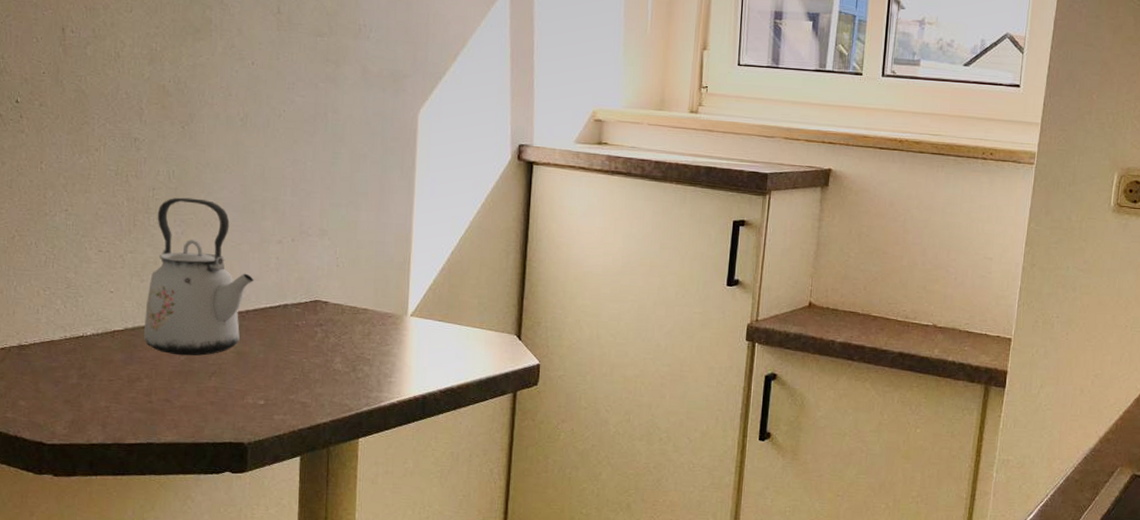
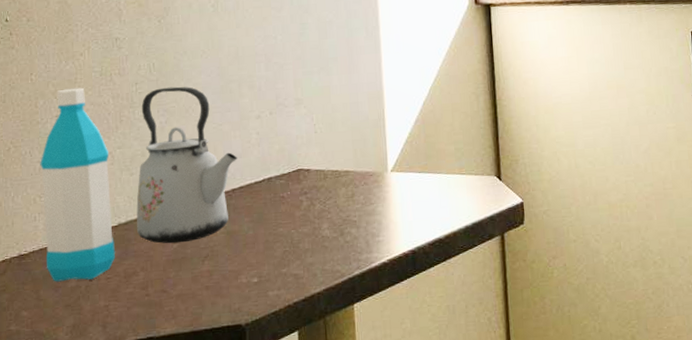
water bottle: none [46,183,121,379] -> present [40,87,116,282]

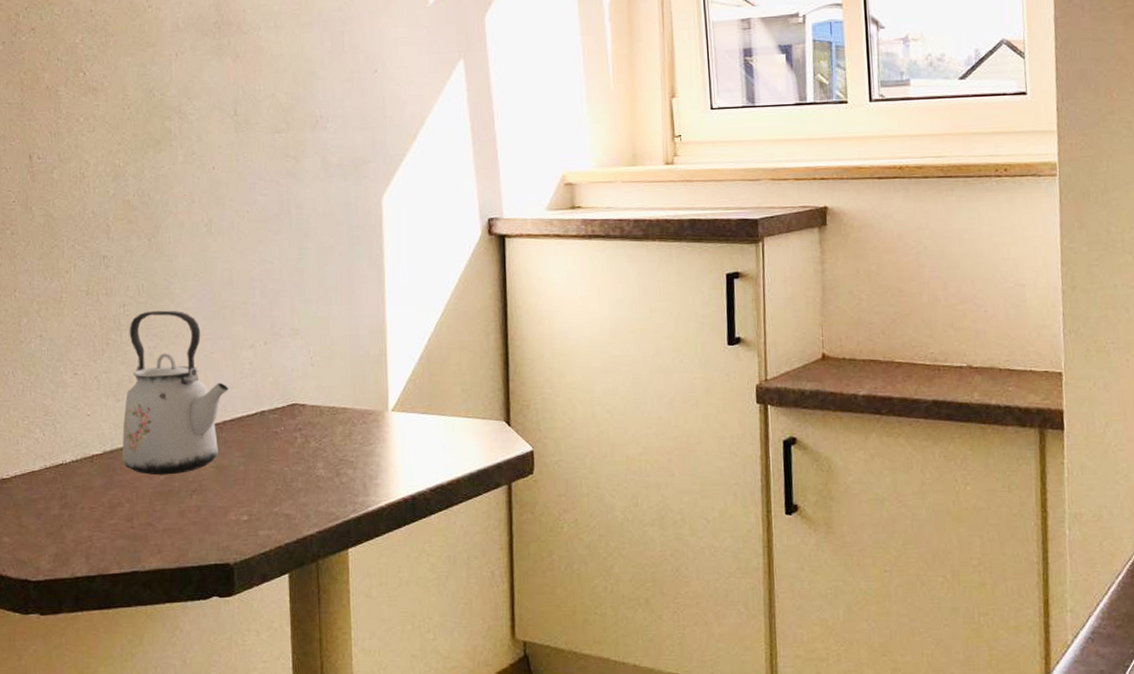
water bottle: present [40,87,116,282] -> none [23,307,101,509]

